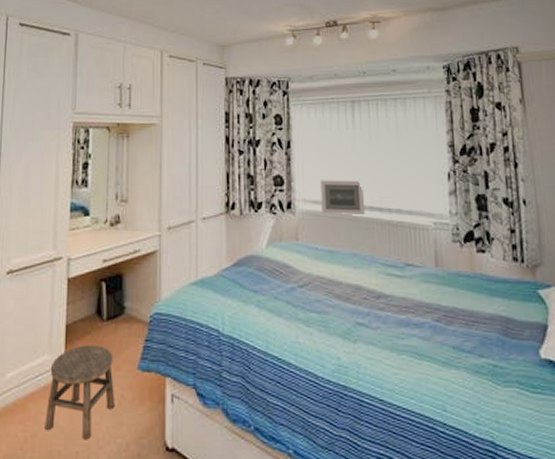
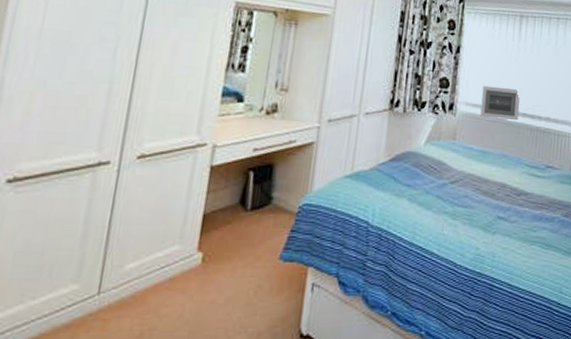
stool: present [44,345,115,440] -> none [166,235,254,331]

